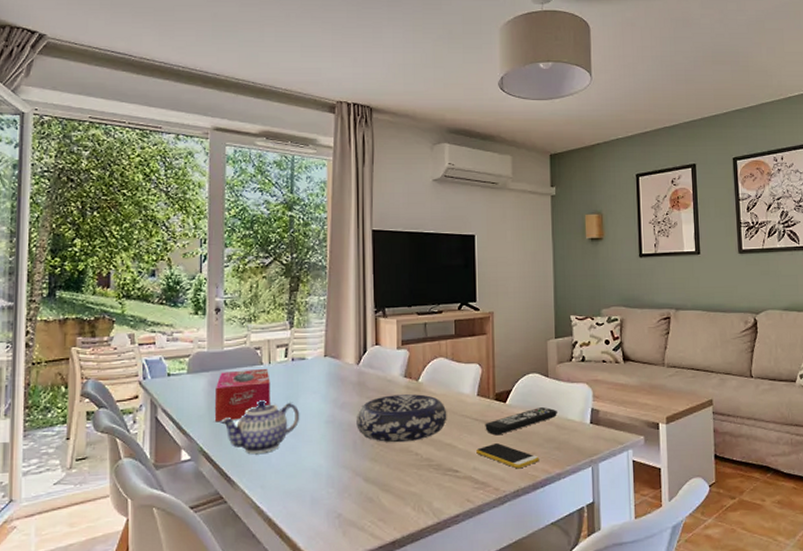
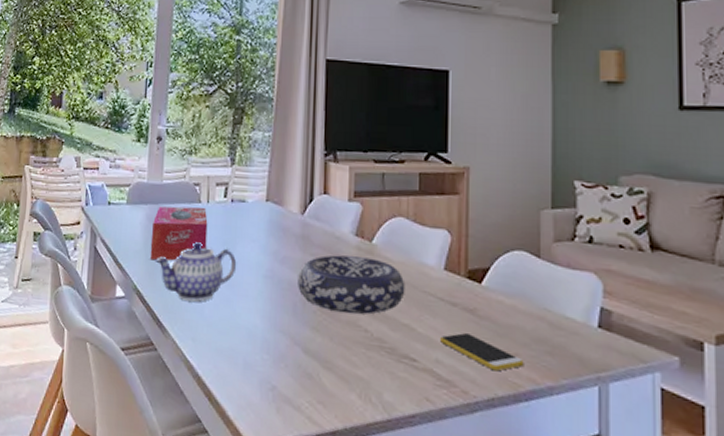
remote control: present [485,407,557,436] -> none [453,296,551,324]

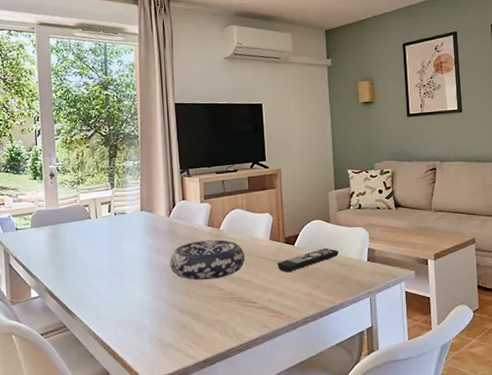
tissue box: present [150,206,208,261] -> none [54,221,99,267]
teapot: present [155,242,237,302] -> none [60,248,124,291]
smartphone: present [440,333,524,372] -> none [271,279,325,300]
remote control: none [453,296,551,324] -> present [277,248,339,273]

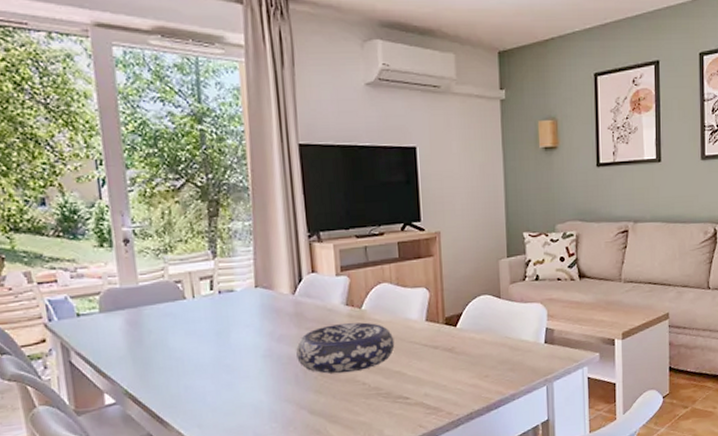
remote control: present [277,248,339,273] -> none [435,329,511,360]

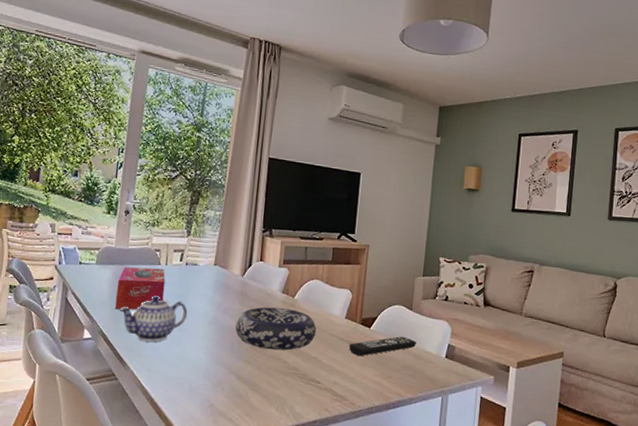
tissue box: none [134,302,199,363] -> present [114,267,166,310]
teapot: none [144,337,234,393] -> present [119,296,188,342]
remote control: none [435,329,511,360] -> present [349,336,416,356]

